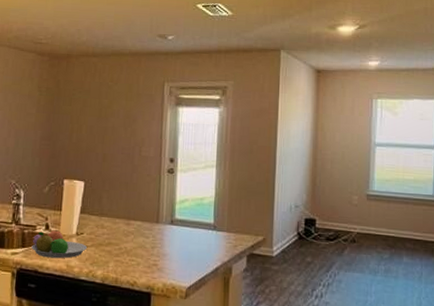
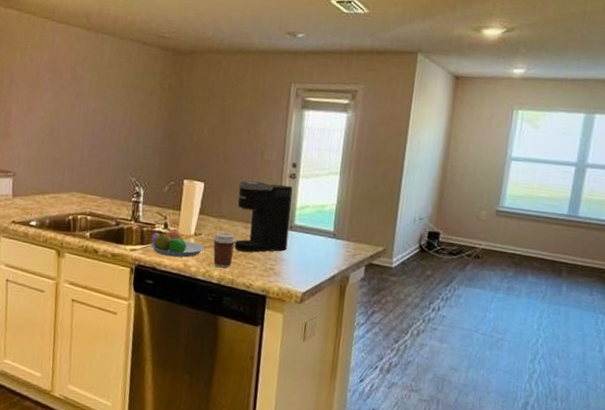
coffee cup: none [94,230,119,267] -> present [212,232,236,268]
coffee maker: none [117,177,172,249] -> present [234,181,293,252]

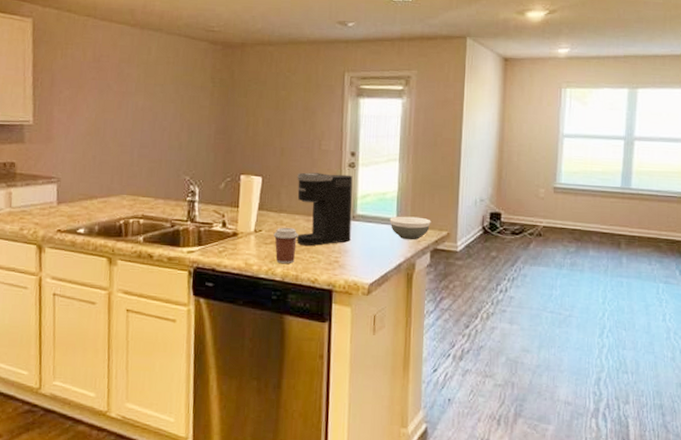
fruit bowl: present [150,228,206,258] -> none [208,226,267,257]
bowl: none [327,229,368,254] -> present [390,216,431,241]

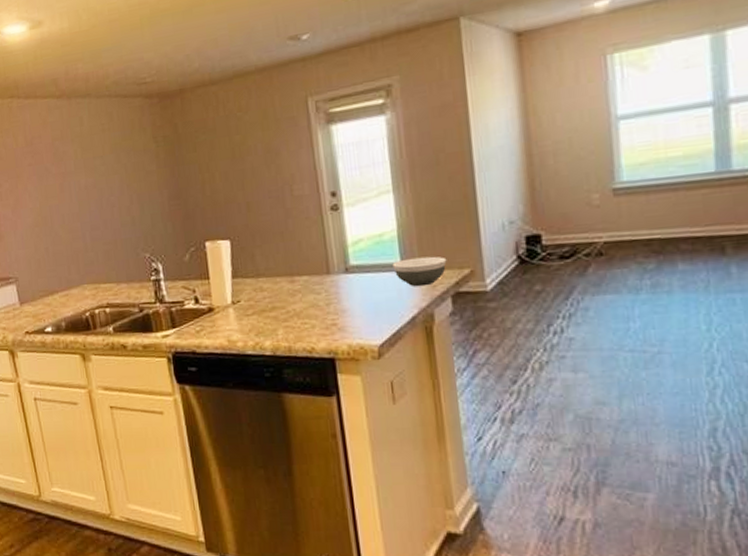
coffee cup: present [273,227,298,264] -> none [254,292,284,336]
coffee maker: present [297,172,353,246] -> none [270,219,347,311]

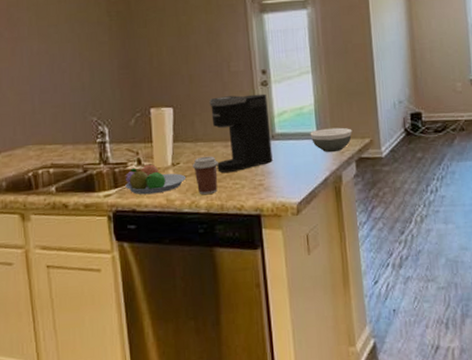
fruit bowl: none [182,301,249,336] -> present [125,163,187,195]
coffee cup: none [254,292,284,336] -> present [192,156,218,195]
coffee maker: none [270,219,347,311] -> present [209,93,273,173]

